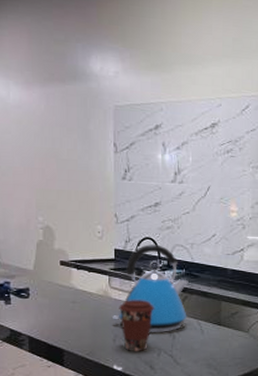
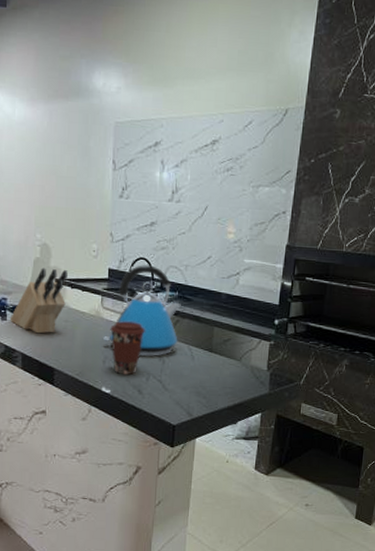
knife block: none [14,250,73,316] -> present [9,267,68,334]

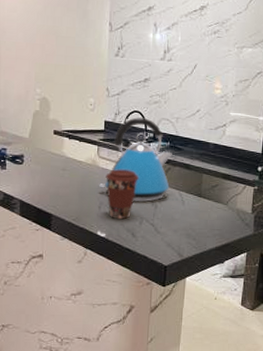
knife block: present [9,267,68,334] -> none [9,120,66,182]

